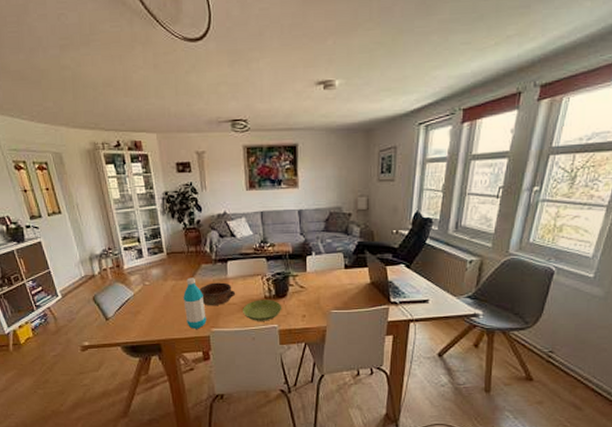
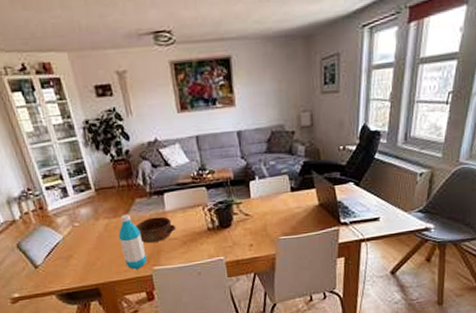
saucer: present [243,300,282,321] -> none [185,231,228,255]

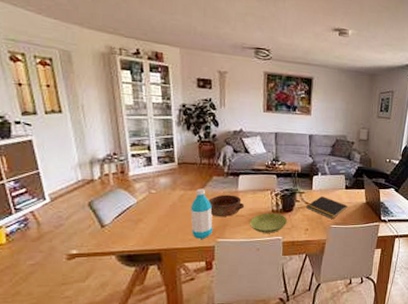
saucer: none [185,231,228,255] -> present [250,213,288,233]
notepad: none [247,204,296,229] -> present [306,196,348,219]

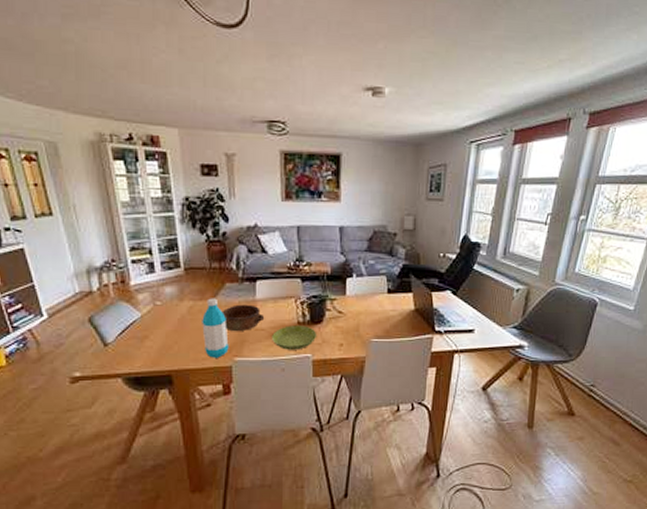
notepad: present [306,196,348,219] -> none [340,303,391,331]

